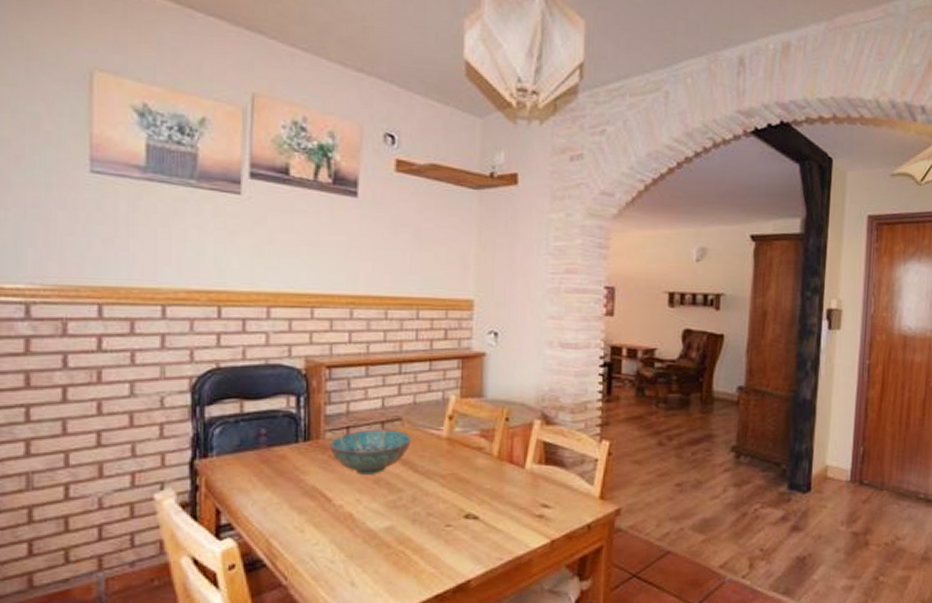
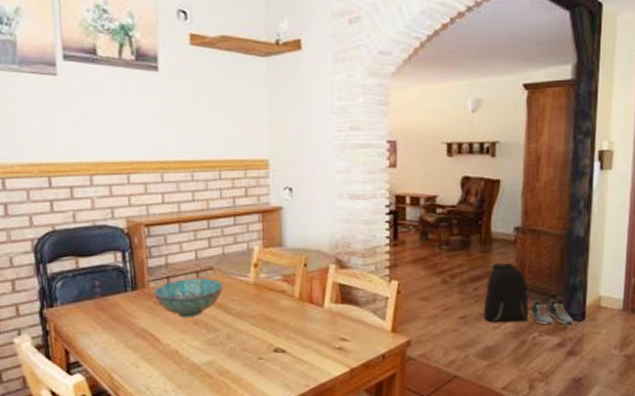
backpack: none [701,425,752,492] -> present [483,262,529,322]
shoe: none [752,467,798,496] -> present [530,299,573,325]

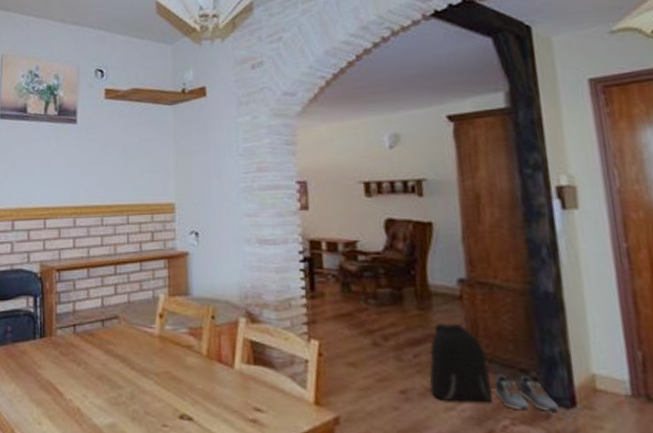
bowl: present [154,278,223,317] -> none [60,328,128,370]

